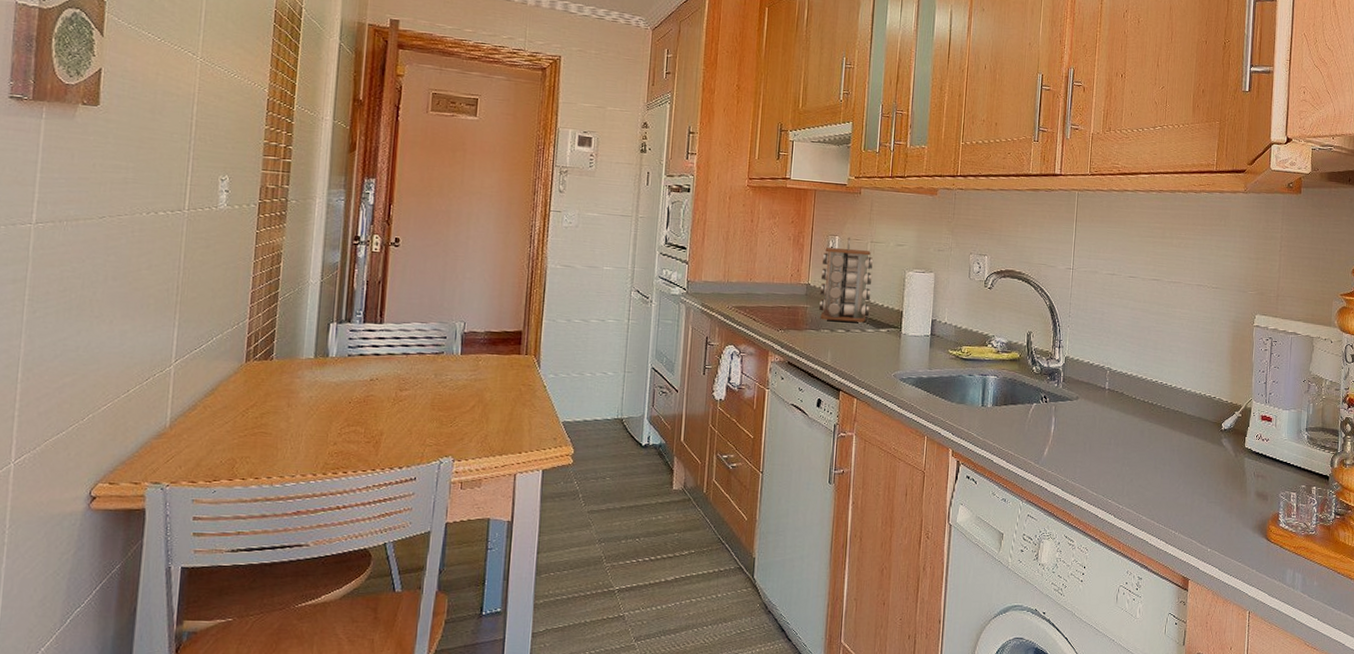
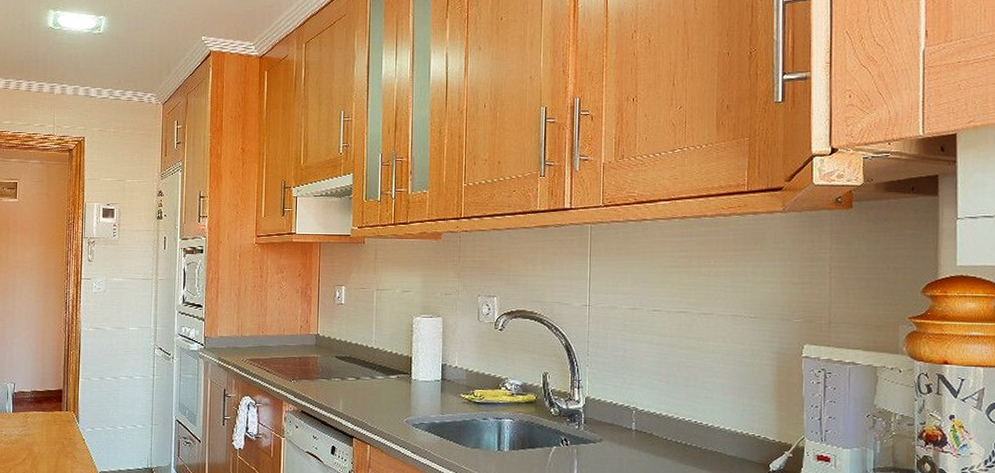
spice rack: present [819,237,873,323] -> none [329,287,379,371]

